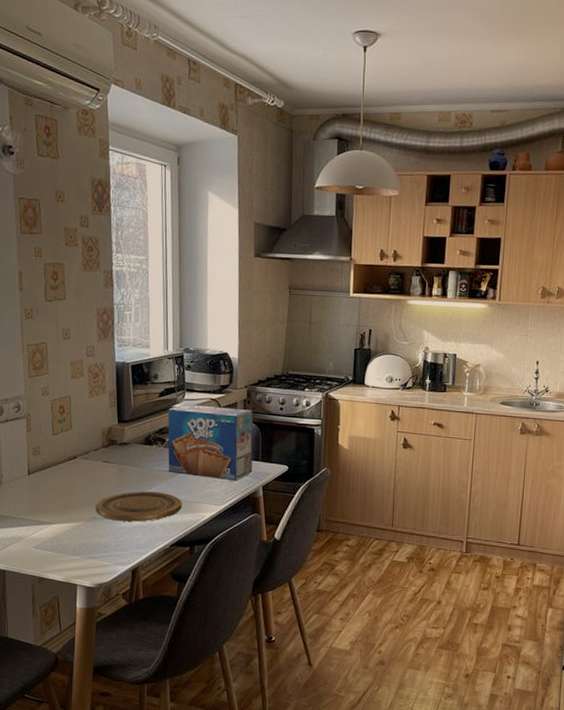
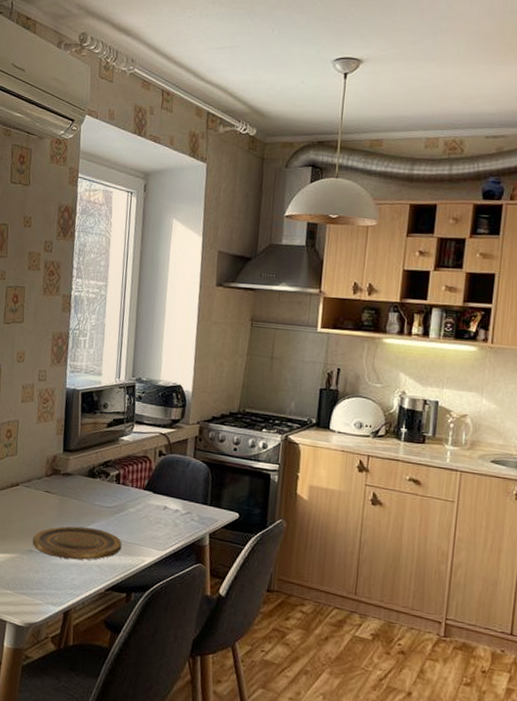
toaster pastry box: present [167,404,253,481] -> none [110,437,204,525]

